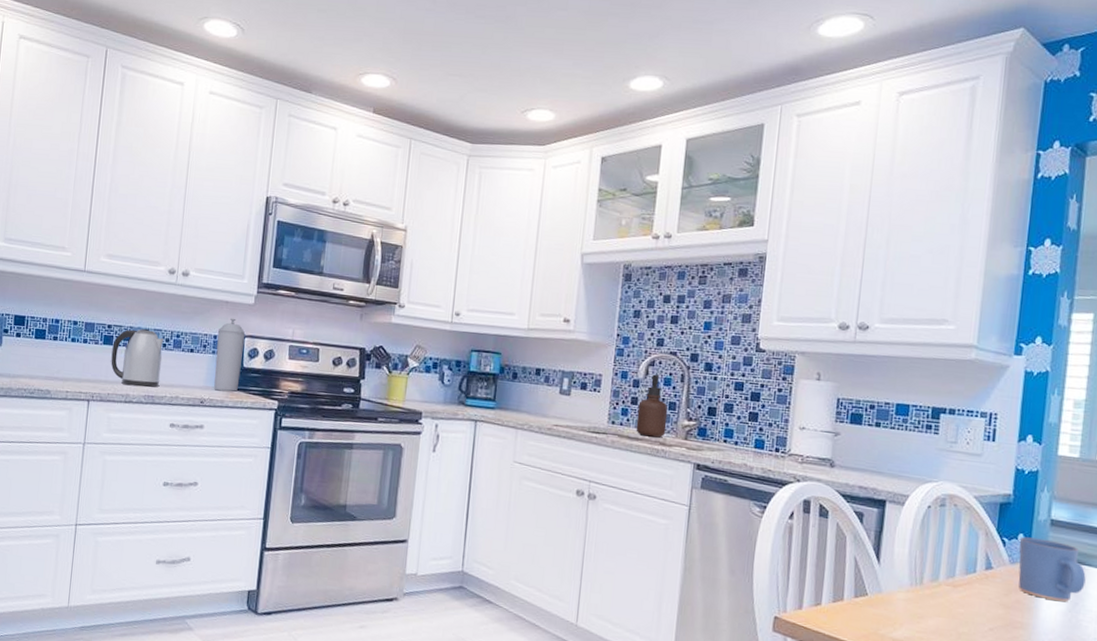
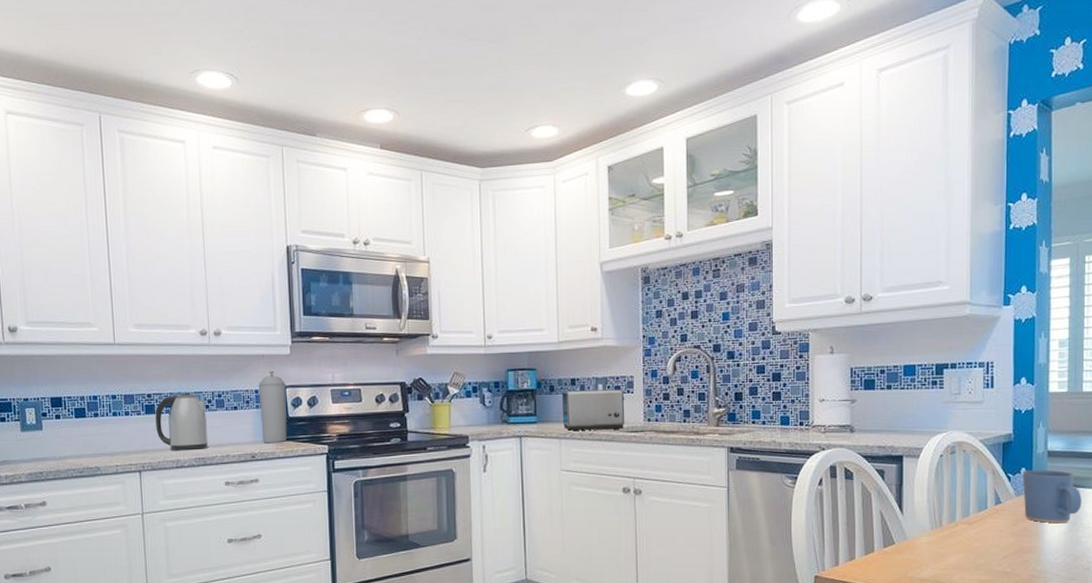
toaster: none [522,380,590,428] -> present [561,389,625,432]
soap dispenser: present [636,374,668,438] -> none [670,369,699,428]

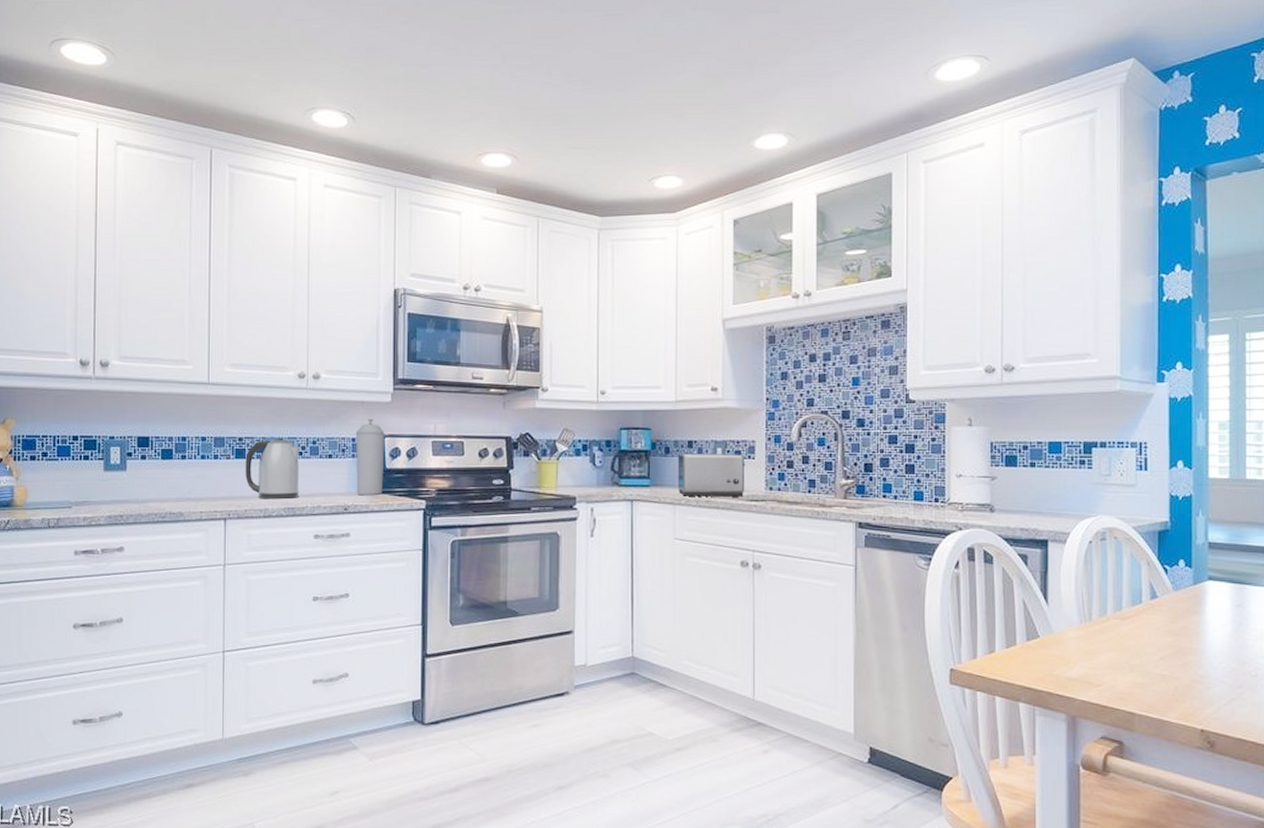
mug: present [1022,469,1082,524] -> none [1180,562,1247,624]

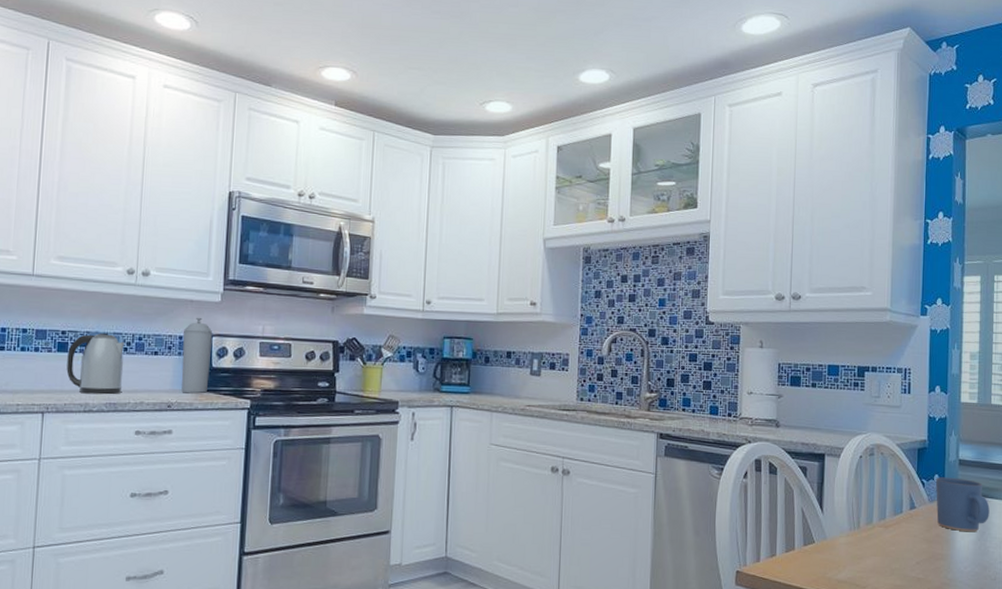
toaster: present [677,453,745,498] -> none [495,363,559,406]
mug: none [1180,562,1247,624] -> present [935,477,990,532]

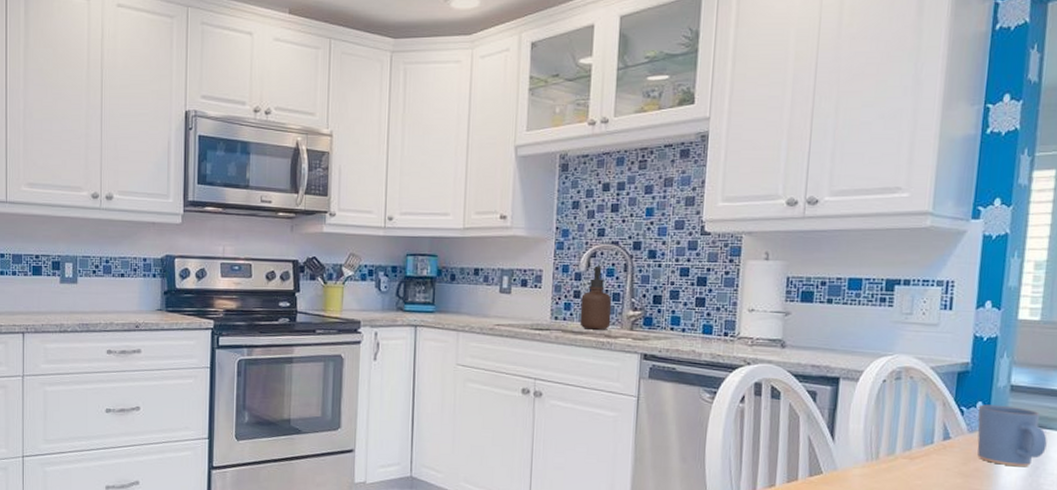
kettle: present [66,333,124,395] -> none [42,257,94,316]
canister: present [181,317,212,394] -> none [147,239,174,315]
soap dispenser: none [603,350,631,411] -> present [580,265,612,330]

